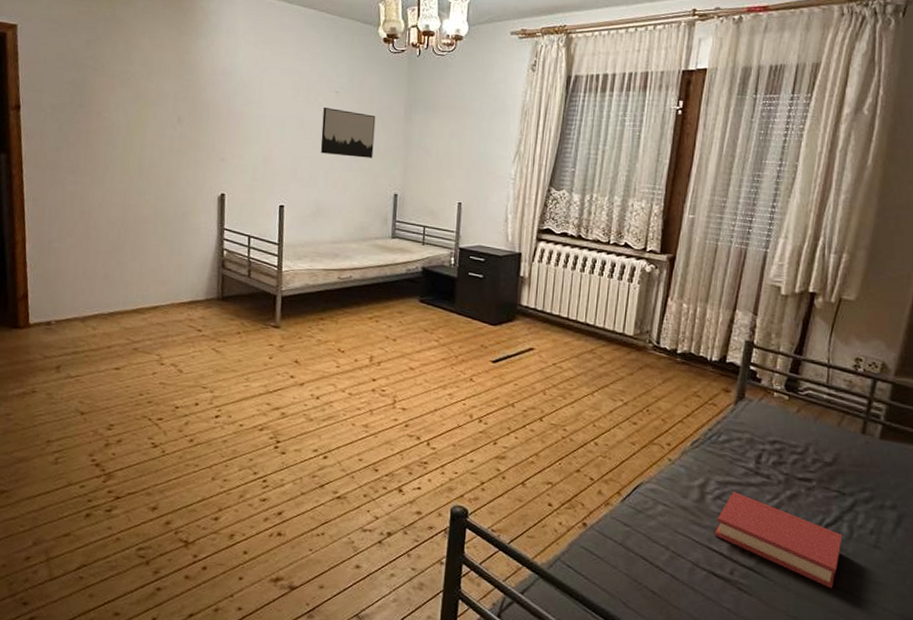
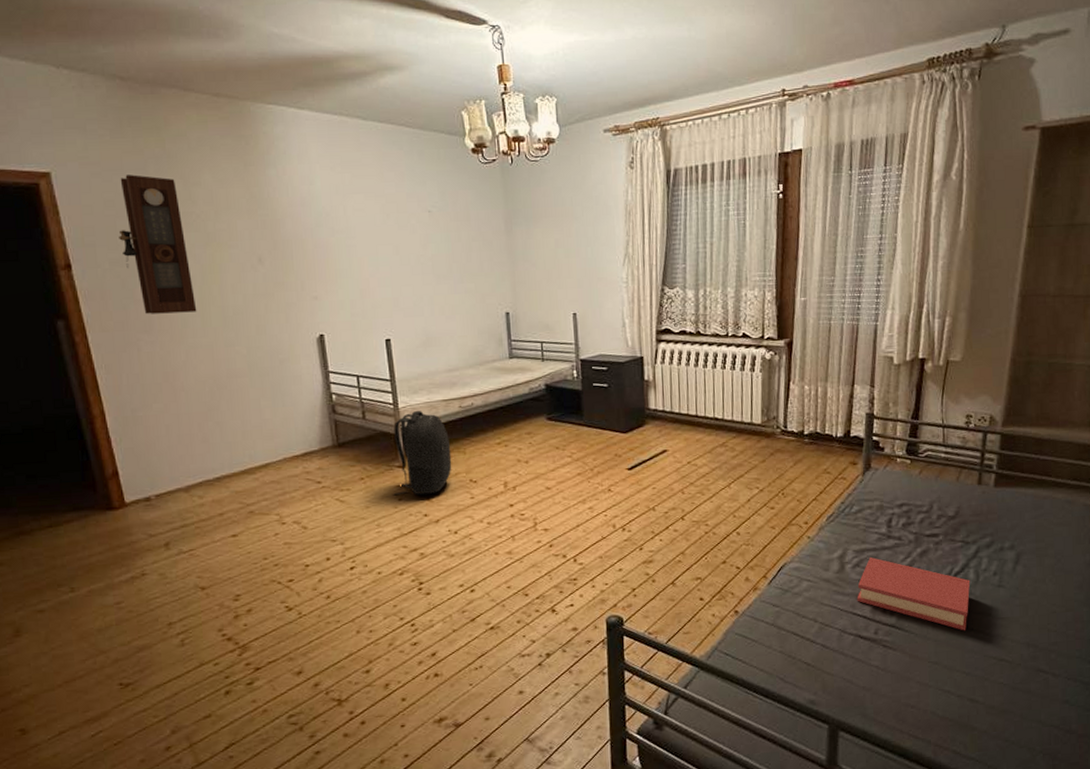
pendulum clock: none [63,33,119,160] -> present [118,174,197,314]
backpack: none [266,275,325,358] -> present [393,410,452,496]
wall art: present [320,106,376,158] -> none [417,228,478,279]

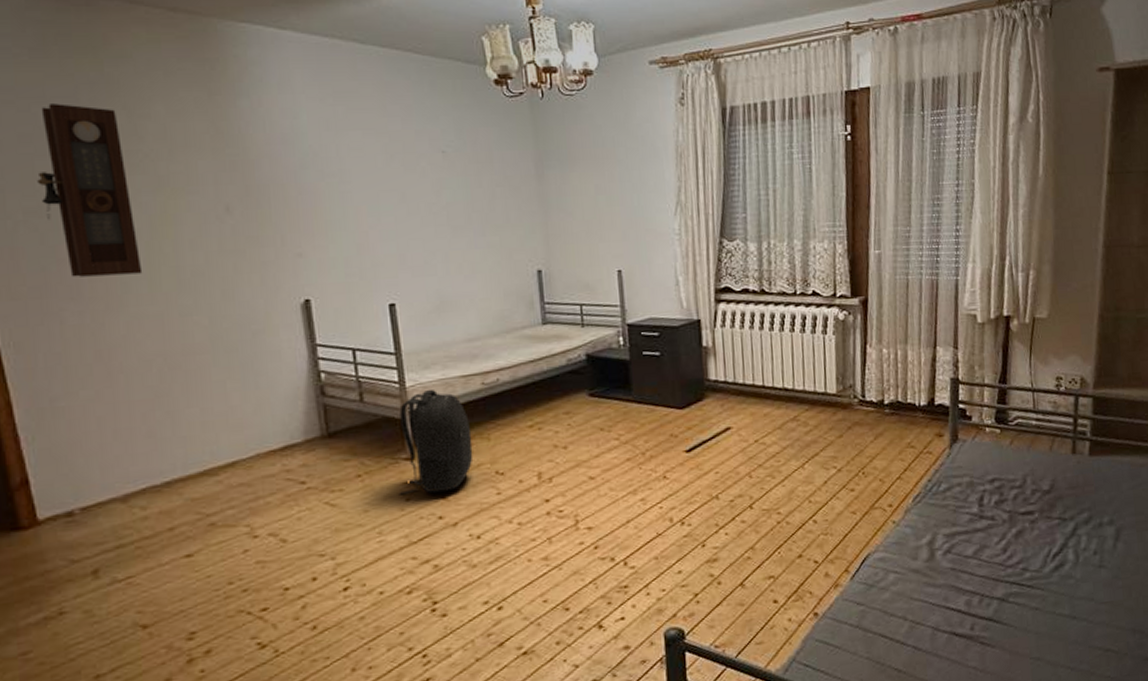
hardback book: present [857,557,971,631] -> none [949,541,1070,620]

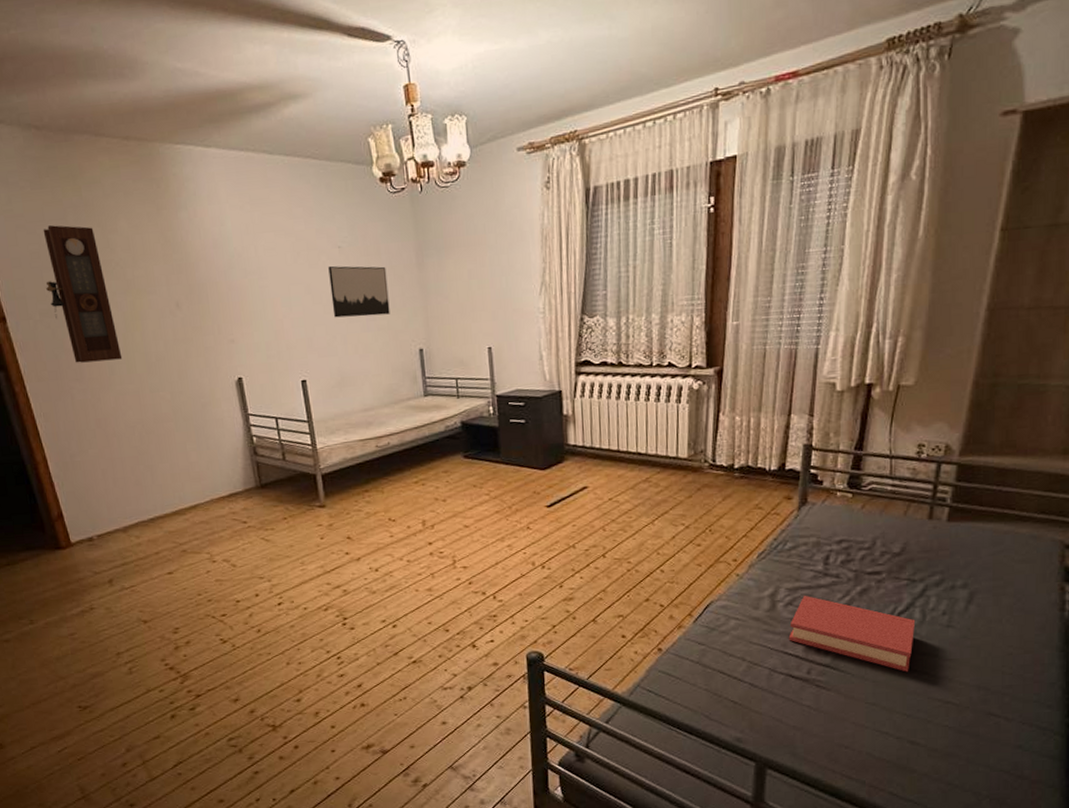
backpack: present [399,388,474,495] -> none [313,450,371,535]
wall art: none [429,172,503,232] -> present [328,265,390,318]
hardback book: none [949,541,1070,620] -> present [788,596,916,672]

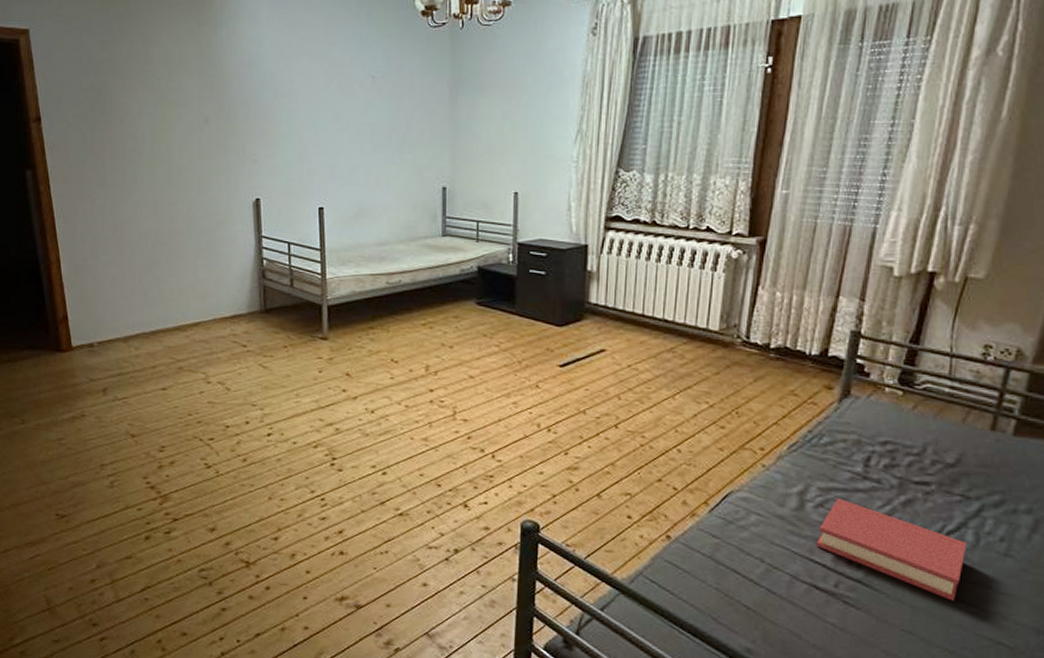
pendulum clock: present [43,225,123,363] -> none [83,33,146,169]
wall art: present [328,265,390,318] -> none [359,94,418,149]

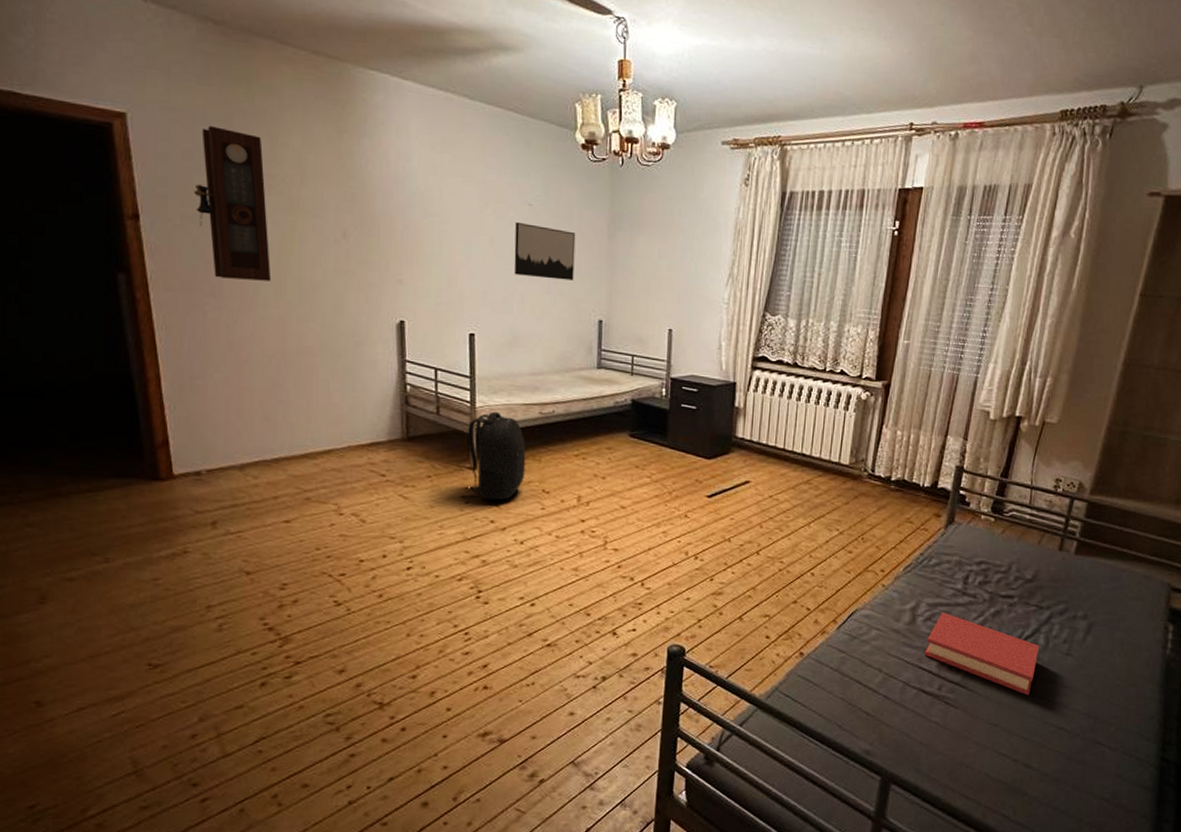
pendulum clock: none [83,33,146,169] -> present [194,126,272,281]
backpack: none [315,282,375,370] -> present [461,411,526,501]
wall art: none [359,94,418,149] -> present [514,221,576,281]

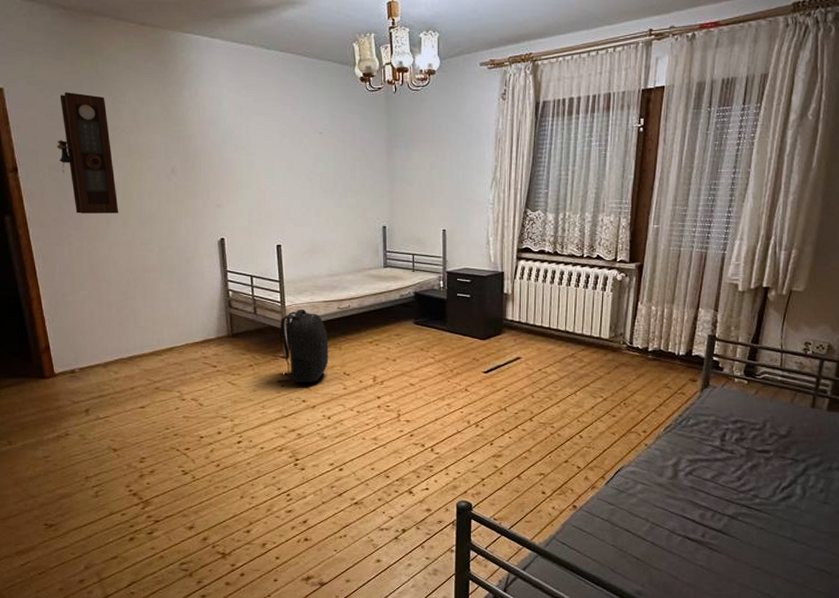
wall art: present [514,221,576,281] -> none [309,148,360,194]
hardback book: present [924,613,1040,696] -> none [687,467,797,541]

